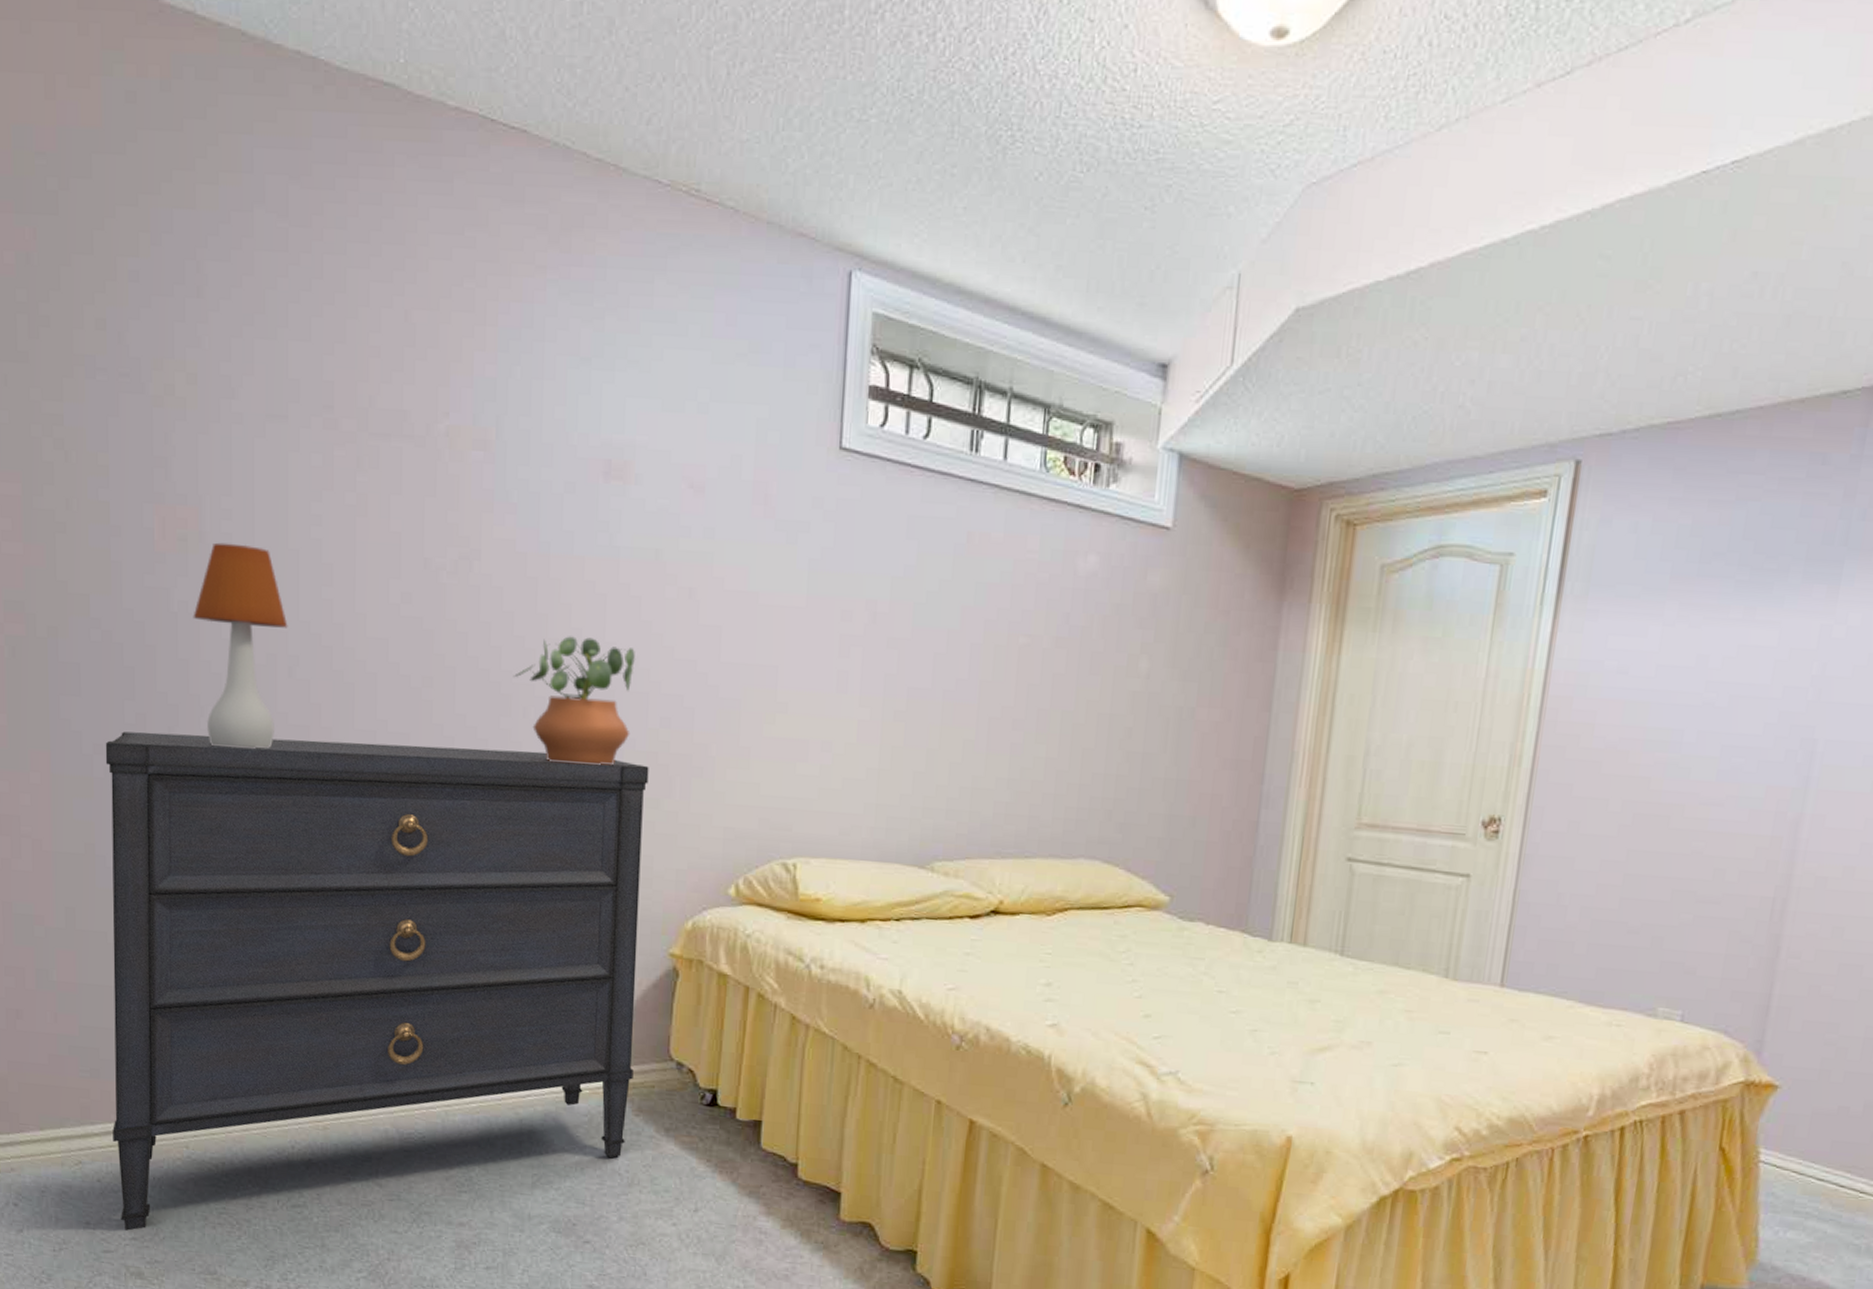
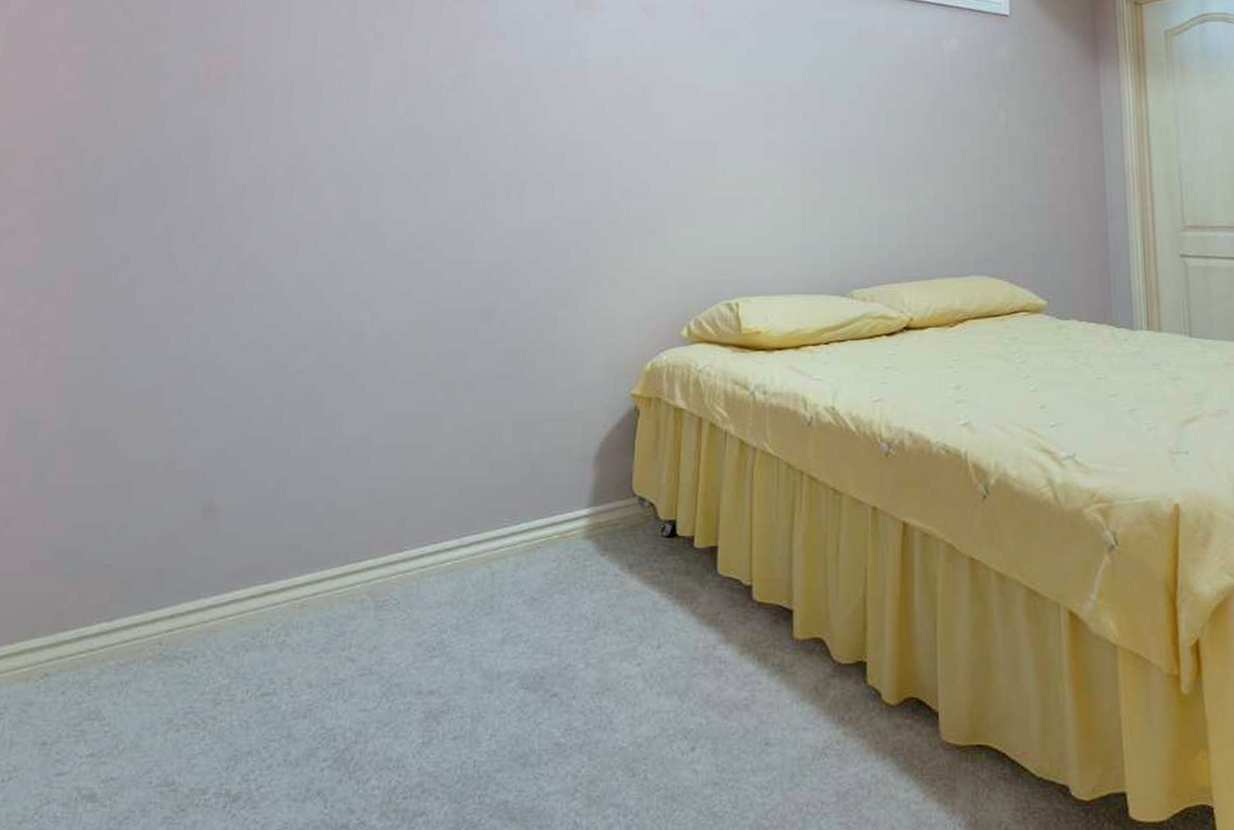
dresser: present [105,731,649,1231] -> none [80,227,612,747]
table lamp: present [193,542,288,749] -> none [225,78,308,248]
potted plant: present [512,636,635,766] -> none [498,130,600,235]

